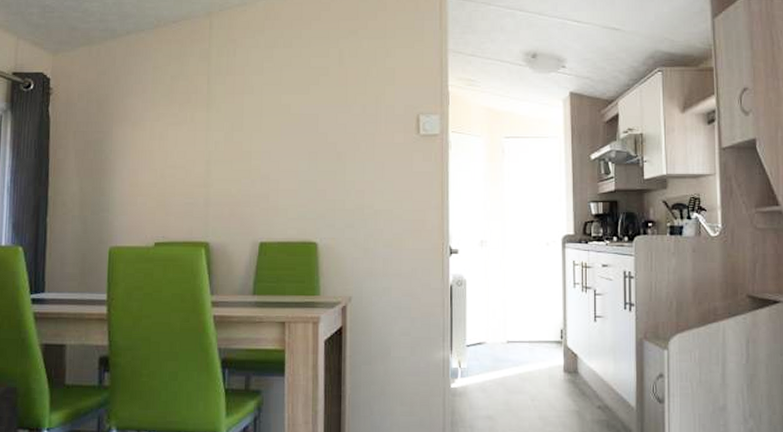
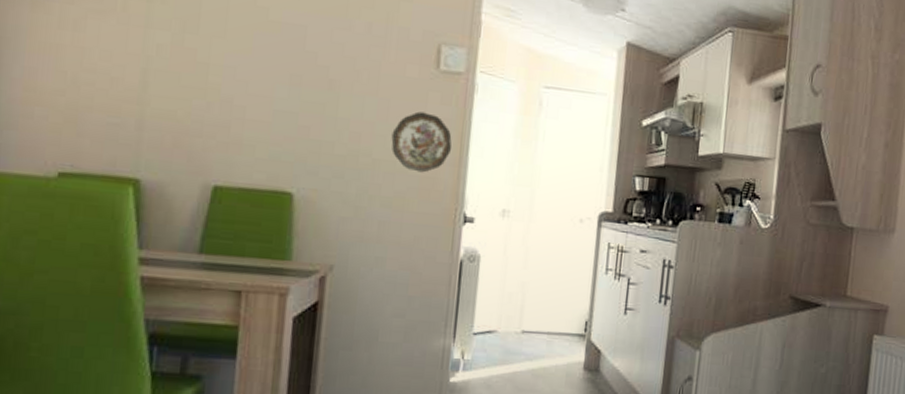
decorative plate: none [387,169,435,217] -> present [391,111,452,173]

